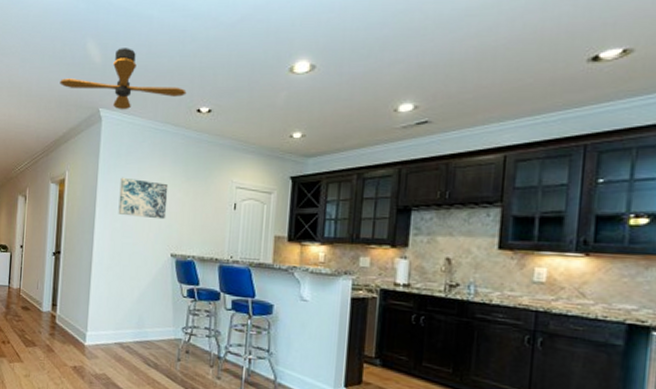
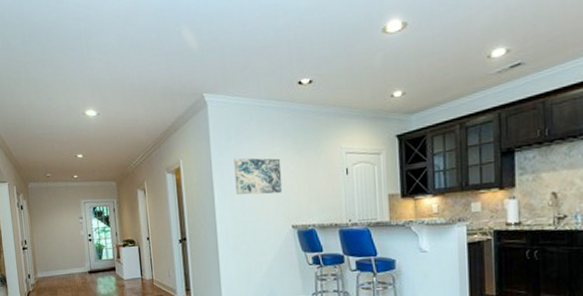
ceiling fan: present [59,48,187,110] -> none [160,29,286,93]

